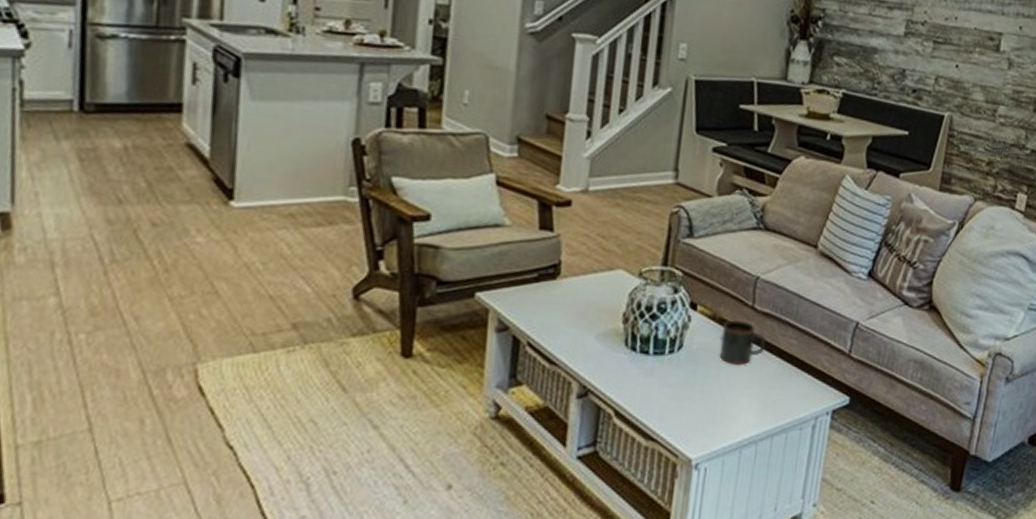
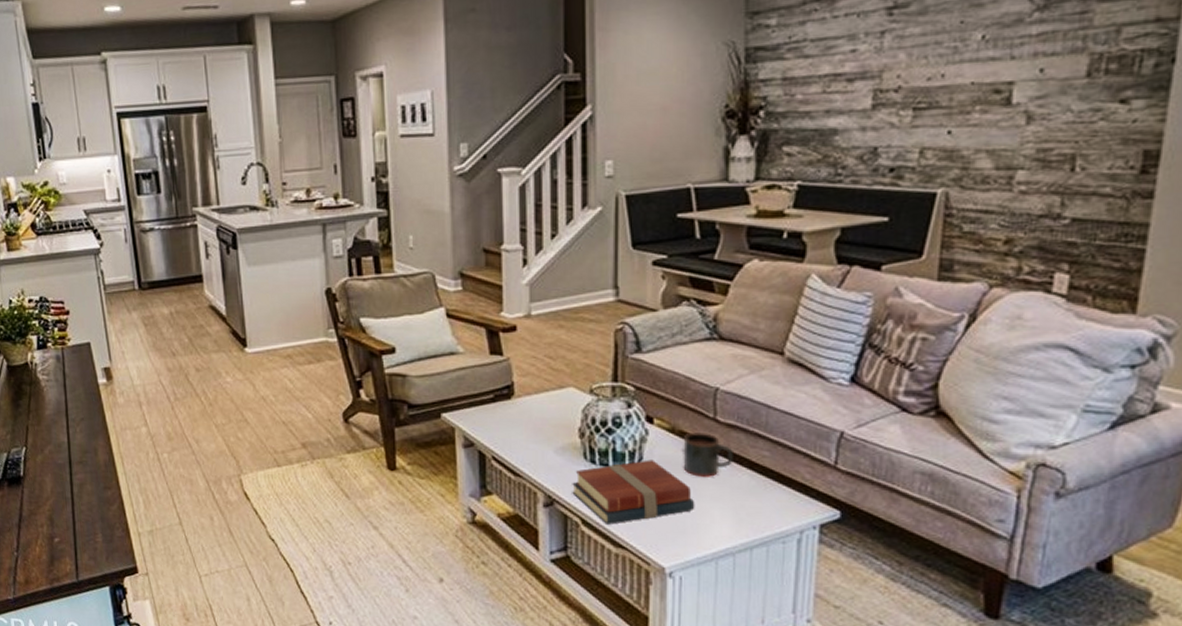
books: none [608,347,727,416] -> present [572,460,695,525]

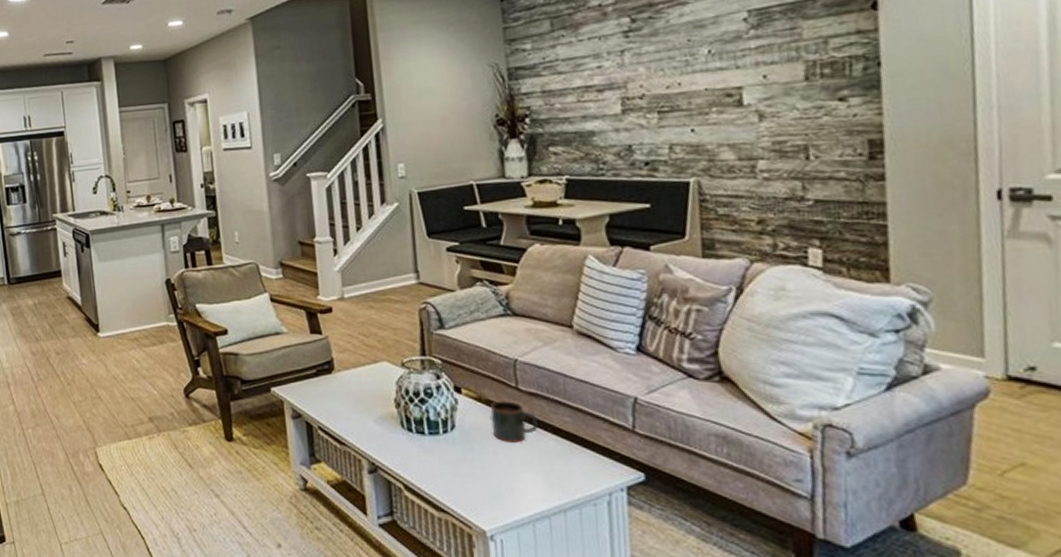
books: present [572,460,695,525] -> none [392,427,508,489]

